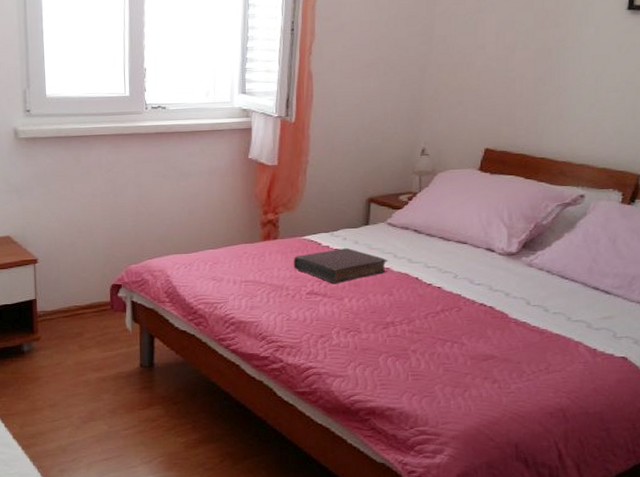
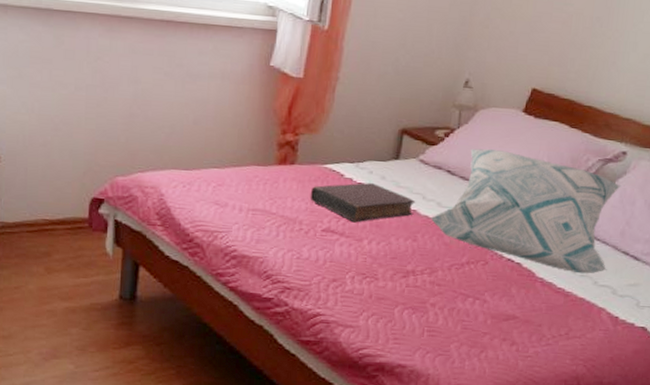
decorative pillow: none [403,207,583,311] -> present [430,148,621,274]

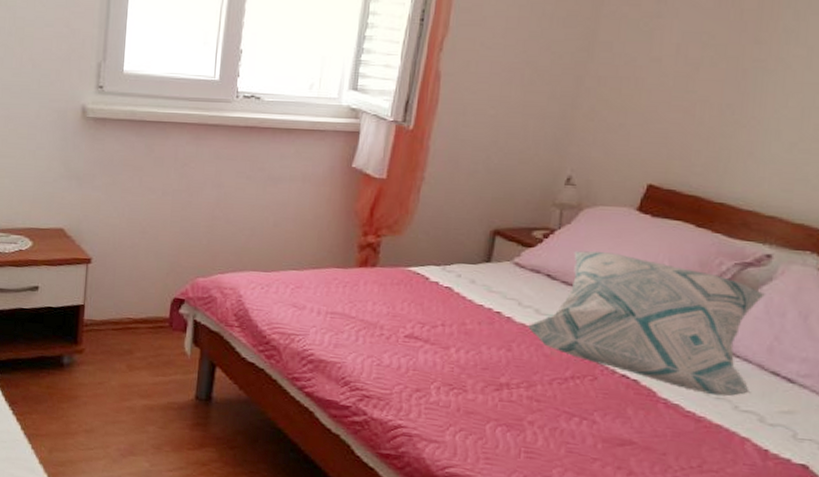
book: present [310,182,416,223] -> none [392,286,510,329]

